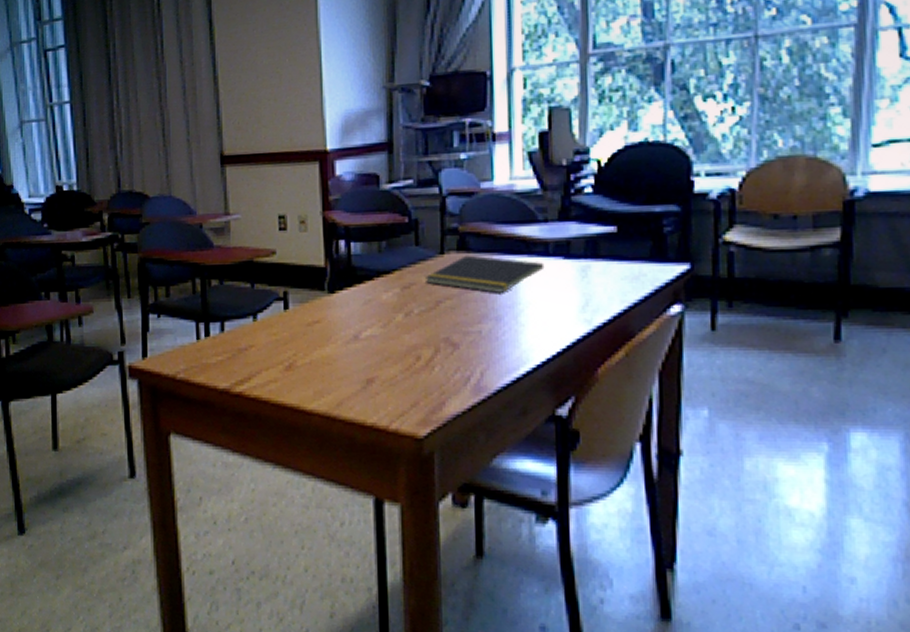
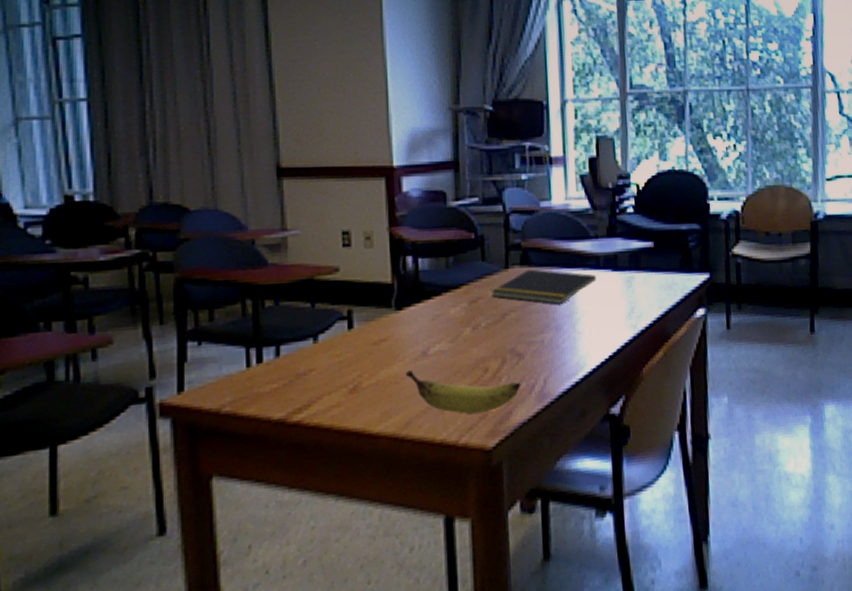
banana: none [338,353,456,402] -> present [406,371,522,415]

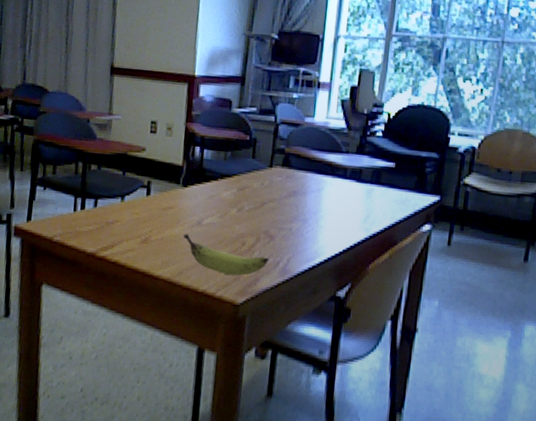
notepad: present [490,269,597,304] -> none [256,170,343,202]

